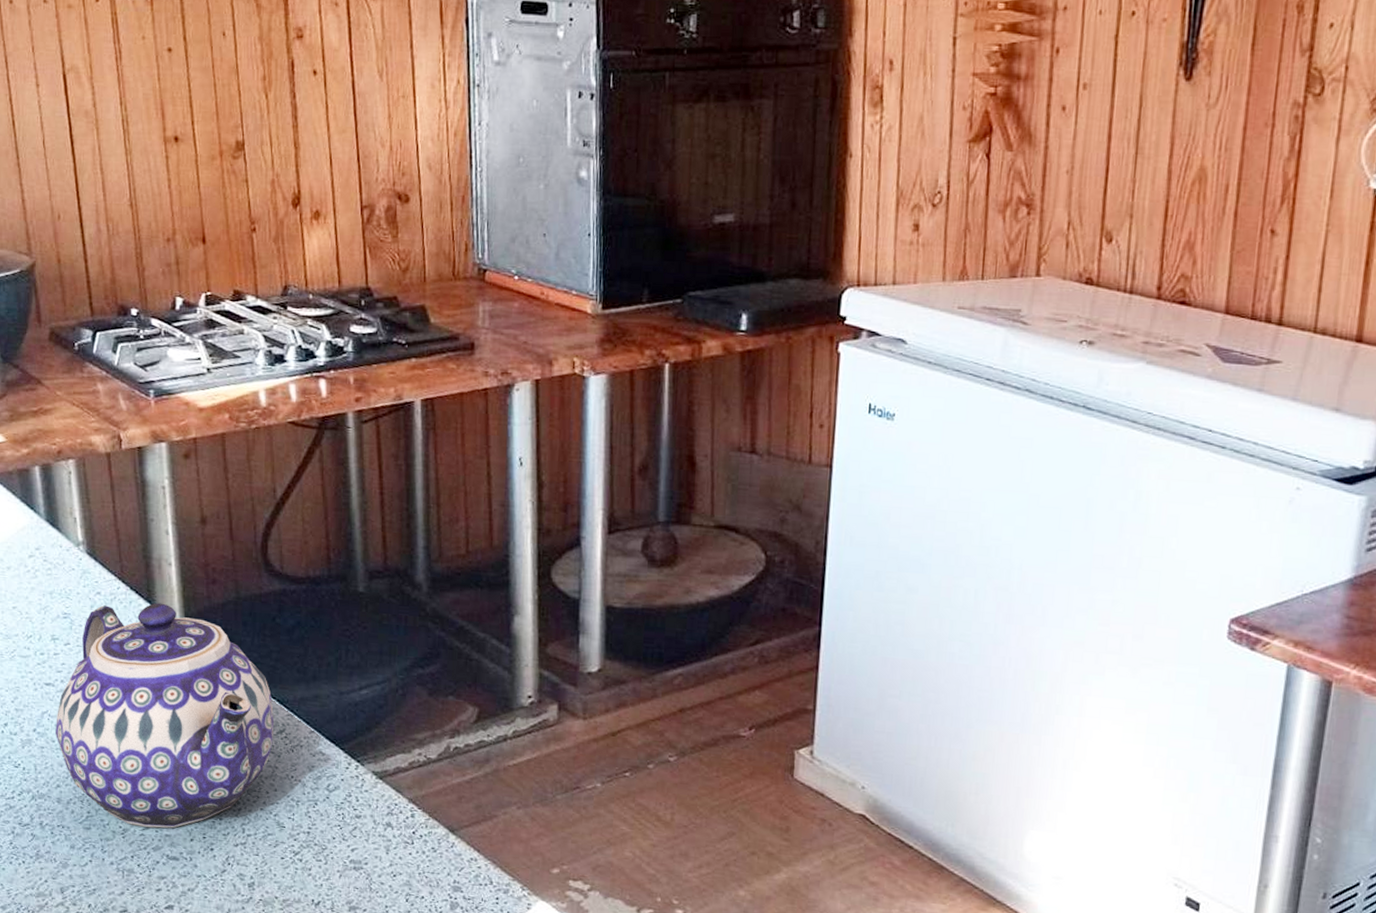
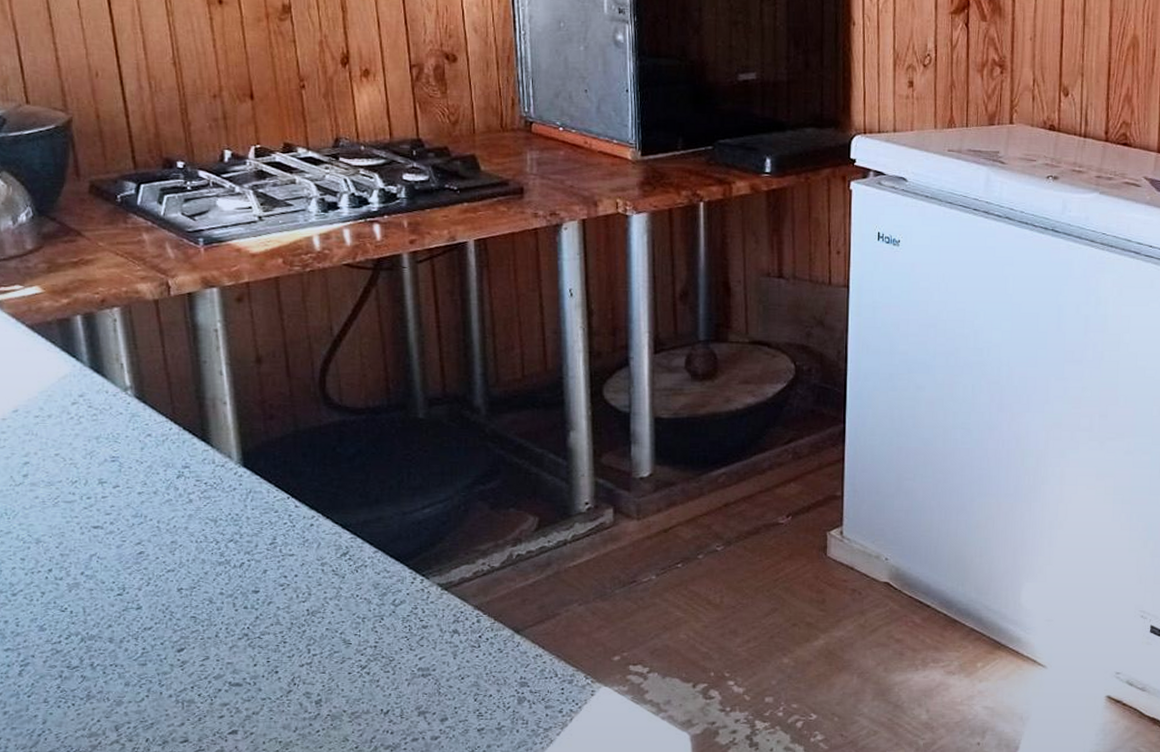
teapot: present [56,602,274,828] -> none [105,440,337,657]

